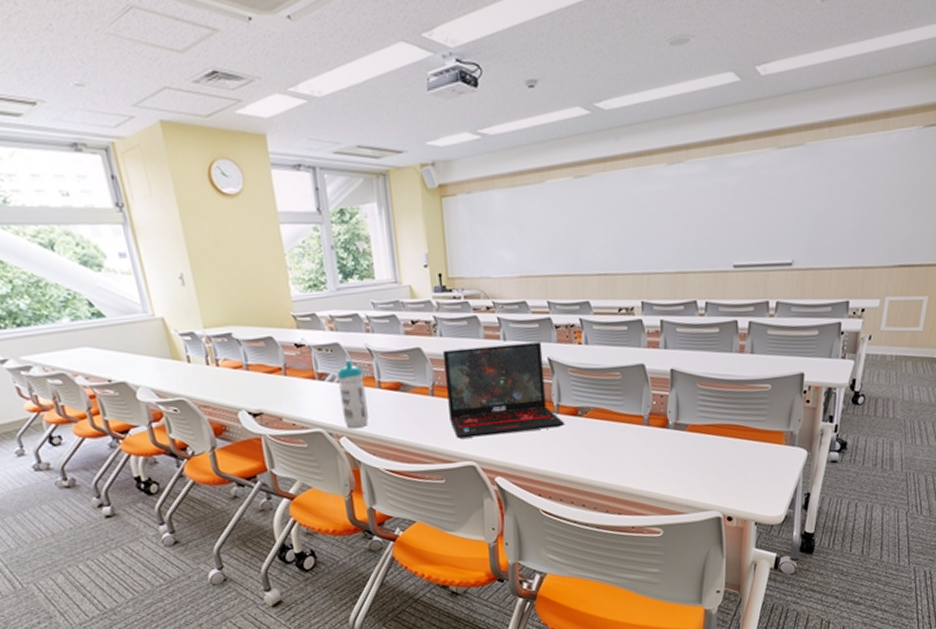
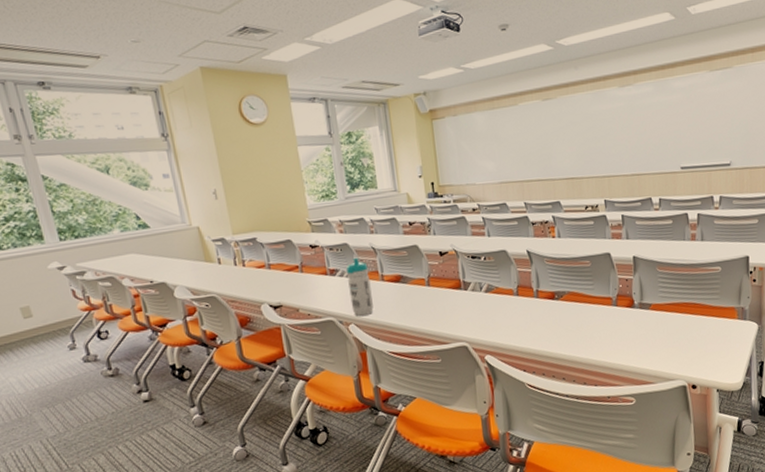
laptop: present [442,342,565,439] -> none [436,237,544,323]

